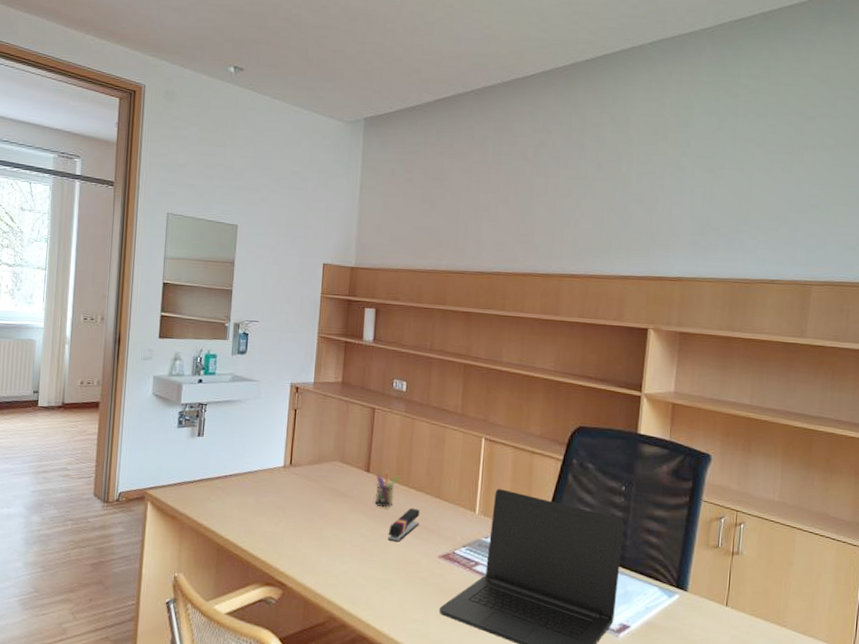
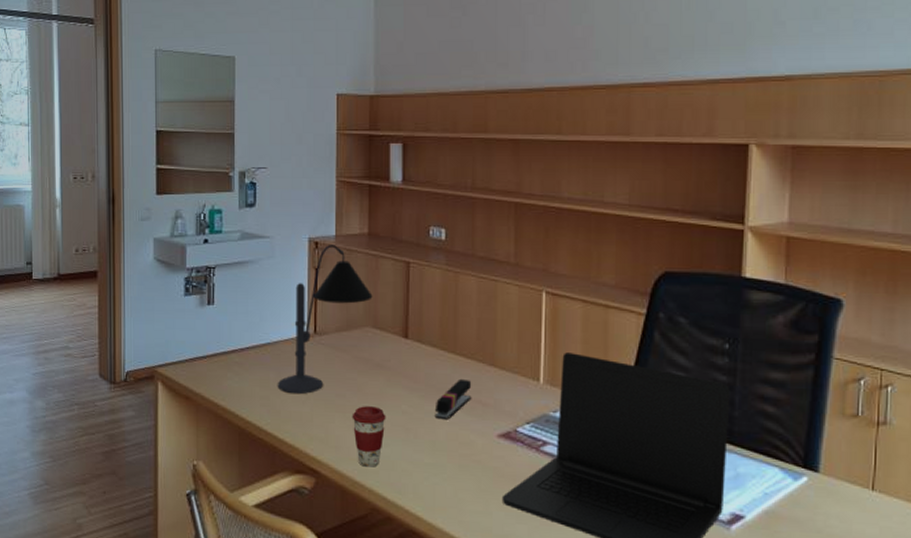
desk lamp: none [255,390,342,517] -> present [278,245,373,395]
coffee cup: none [317,528,347,581] -> present [352,406,386,467]
pen holder: present [374,471,399,508] -> none [416,336,443,380]

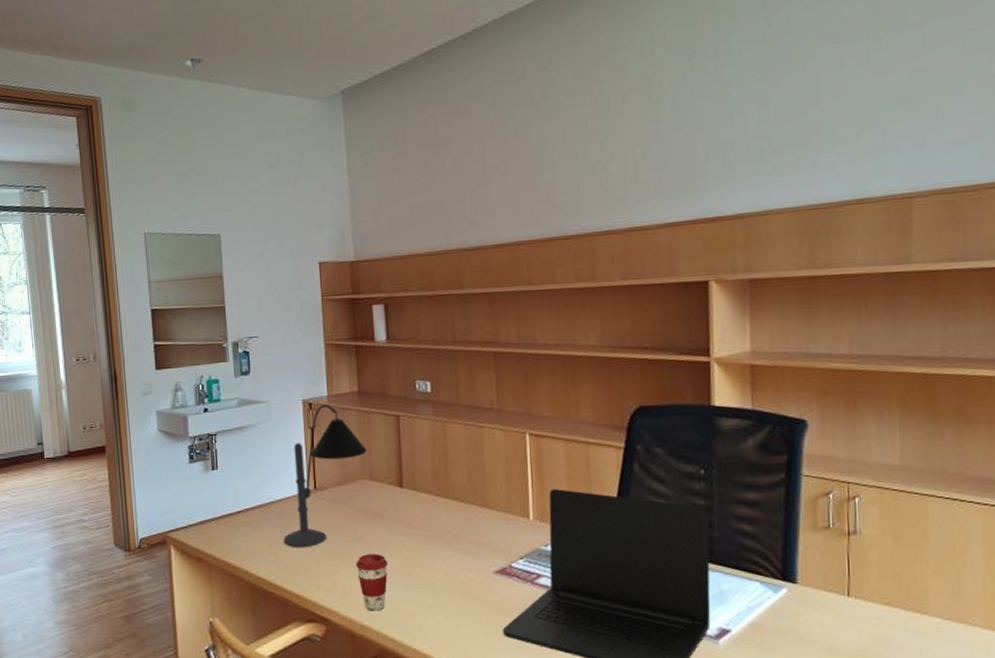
stapler: present [434,378,472,420] -> none [433,521,467,561]

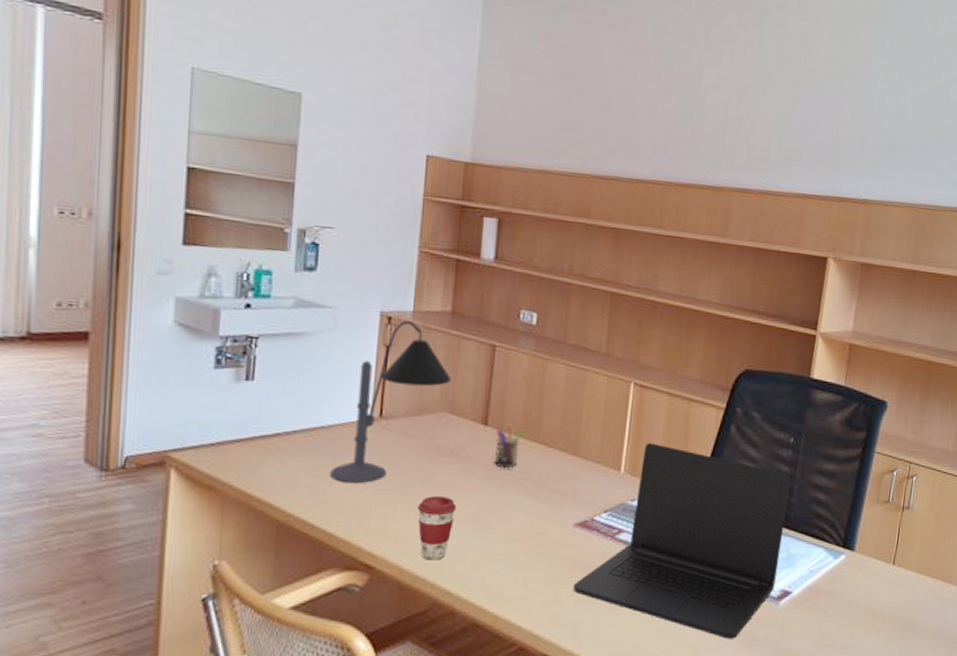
pen holder: none [411,484,437,525] -> present [493,423,526,469]

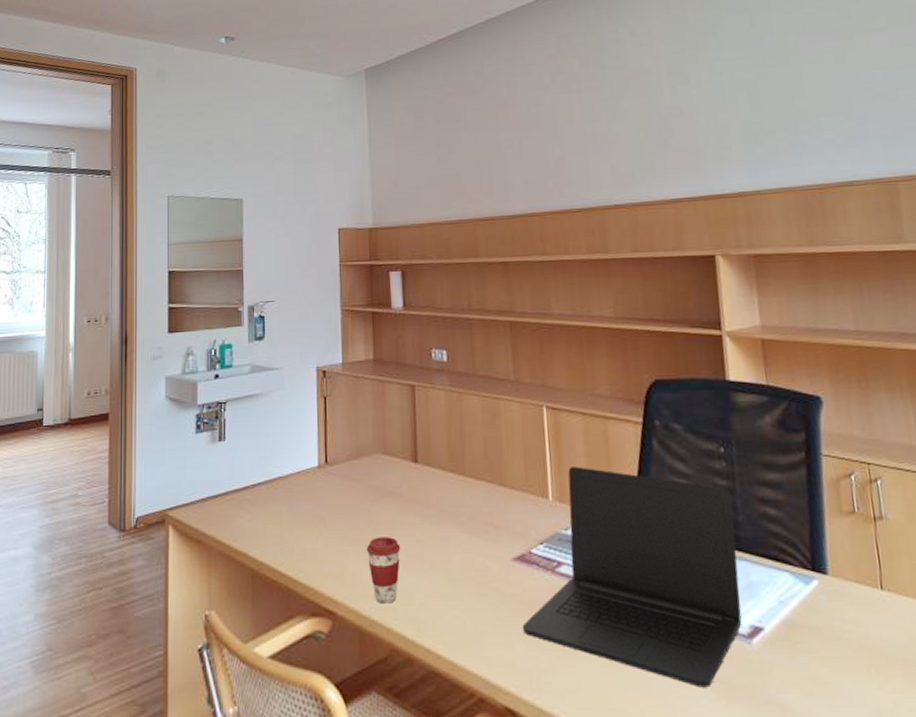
desk lamp: present [330,321,452,484] -> none [291,373,381,530]
pen holder: present [493,423,526,469] -> none [426,459,452,505]

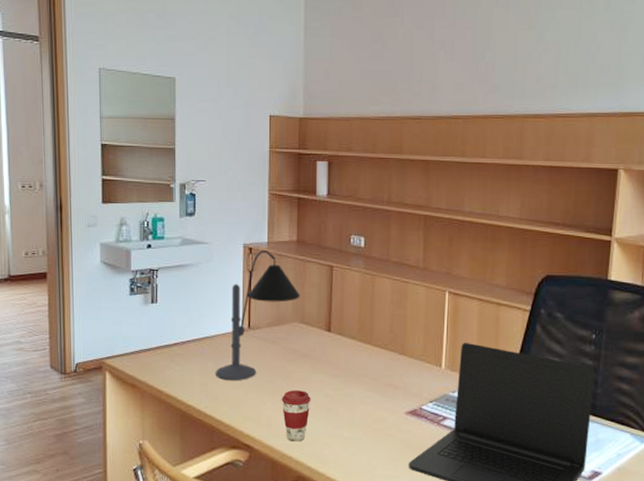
desk lamp: none [291,373,381,530] -> present [216,250,300,381]

